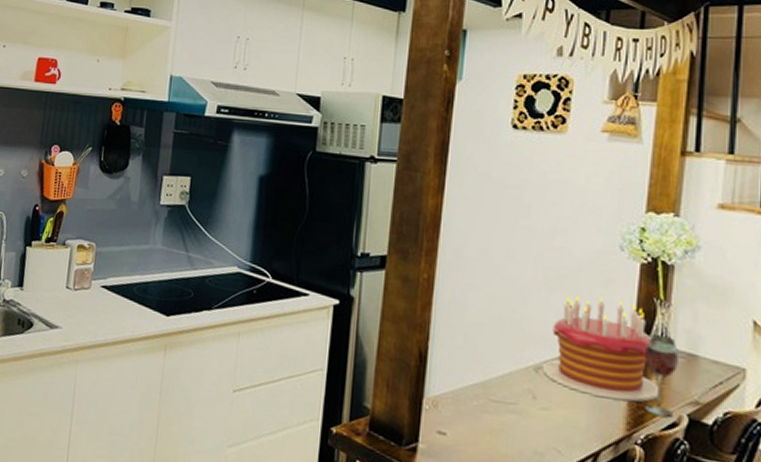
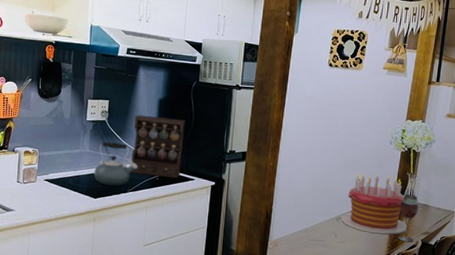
bowl: none [86,62,143,90] -> present [23,13,69,35]
kettle: none [167,235,228,300] -> present [94,142,138,186]
spice rack: none [217,197,296,292] -> present [130,115,186,179]

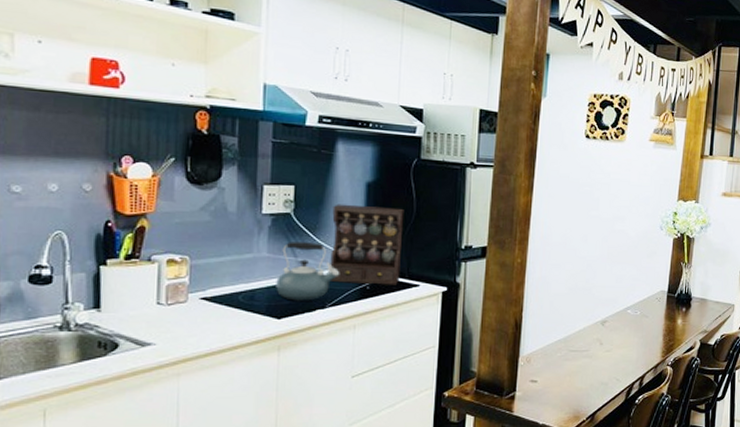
bowl: present [23,13,69,35] -> none [158,66,231,97]
birthday cake: present [341,173,407,235] -> none [606,265,683,337]
wineglass: present [398,195,420,242] -> none [673,288,696,343]

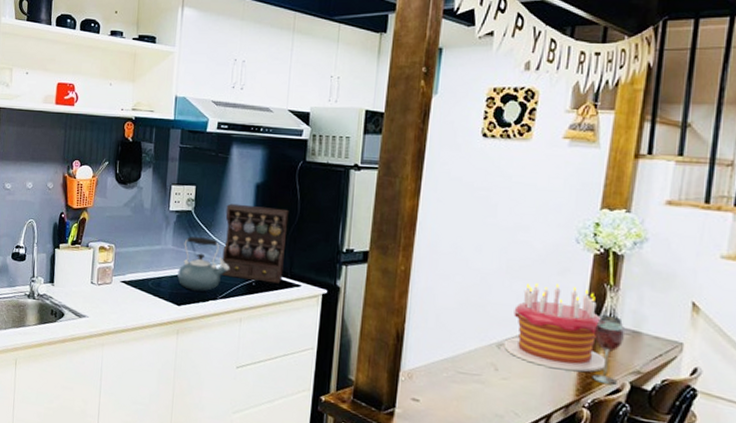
birthday cake: none [606,265,683,337] -> present [503,283,607,373]
wineglass: none [673,288,696,343] -> present [592,315,626,384]

